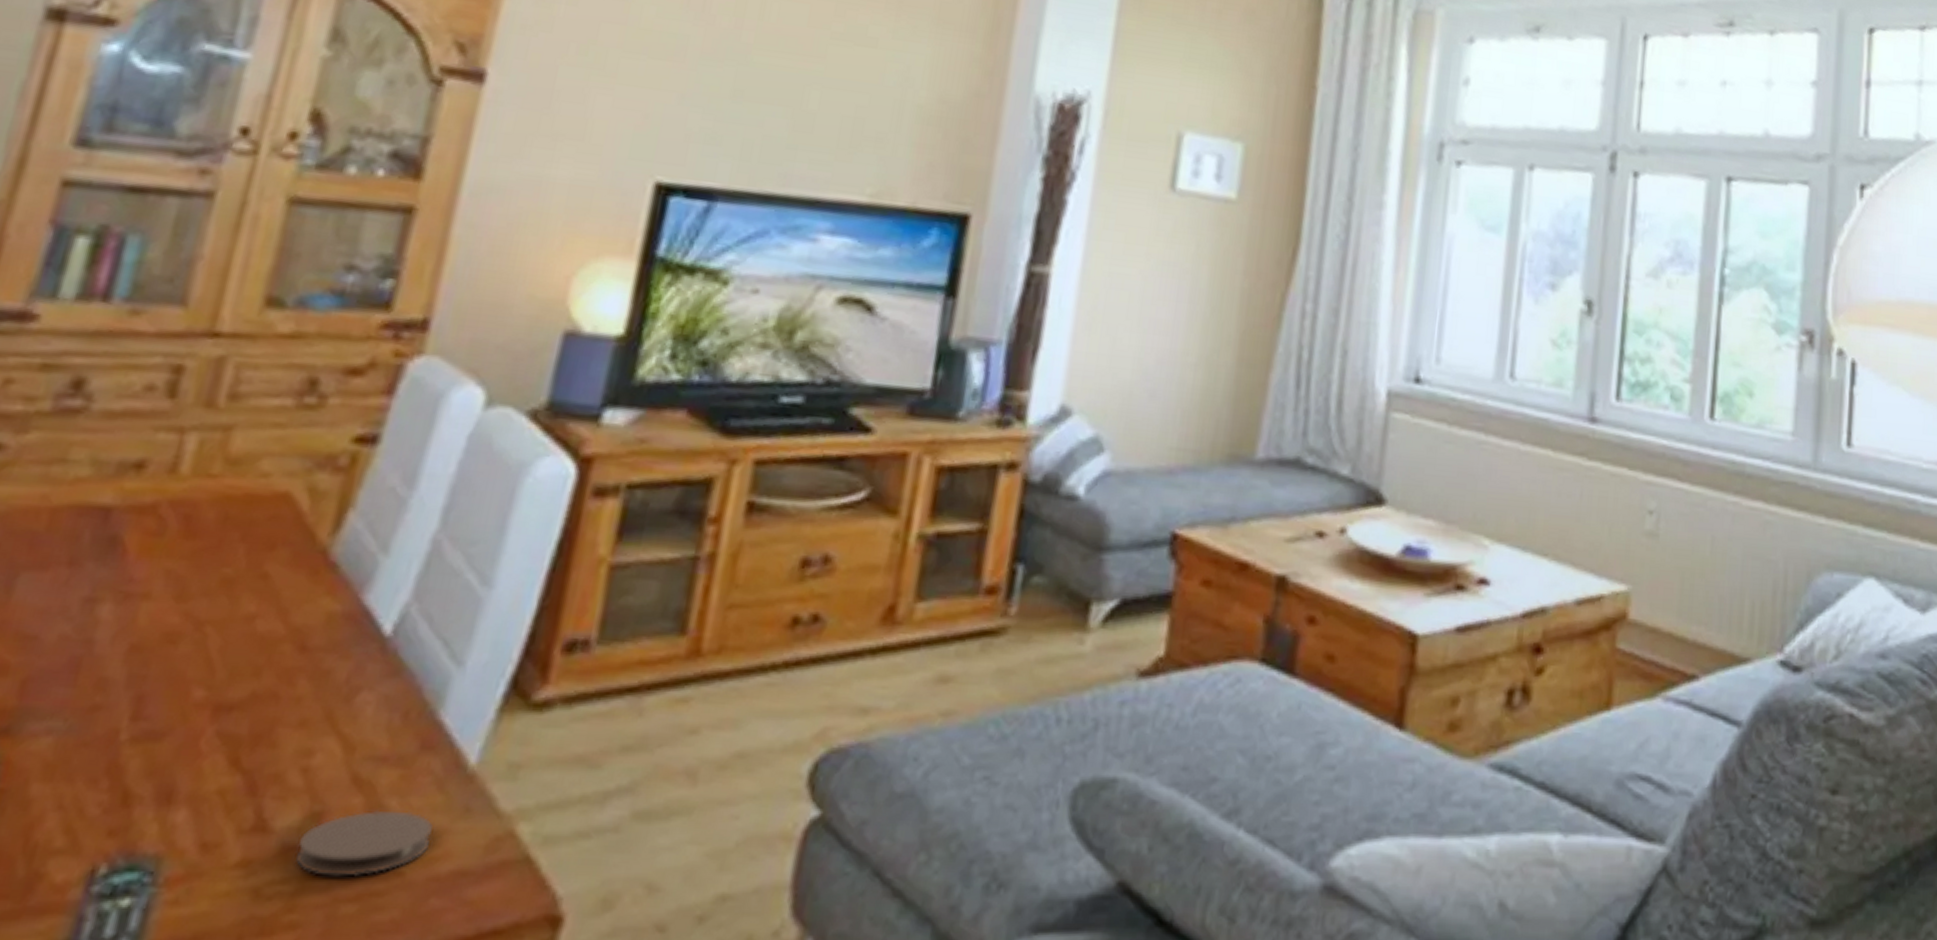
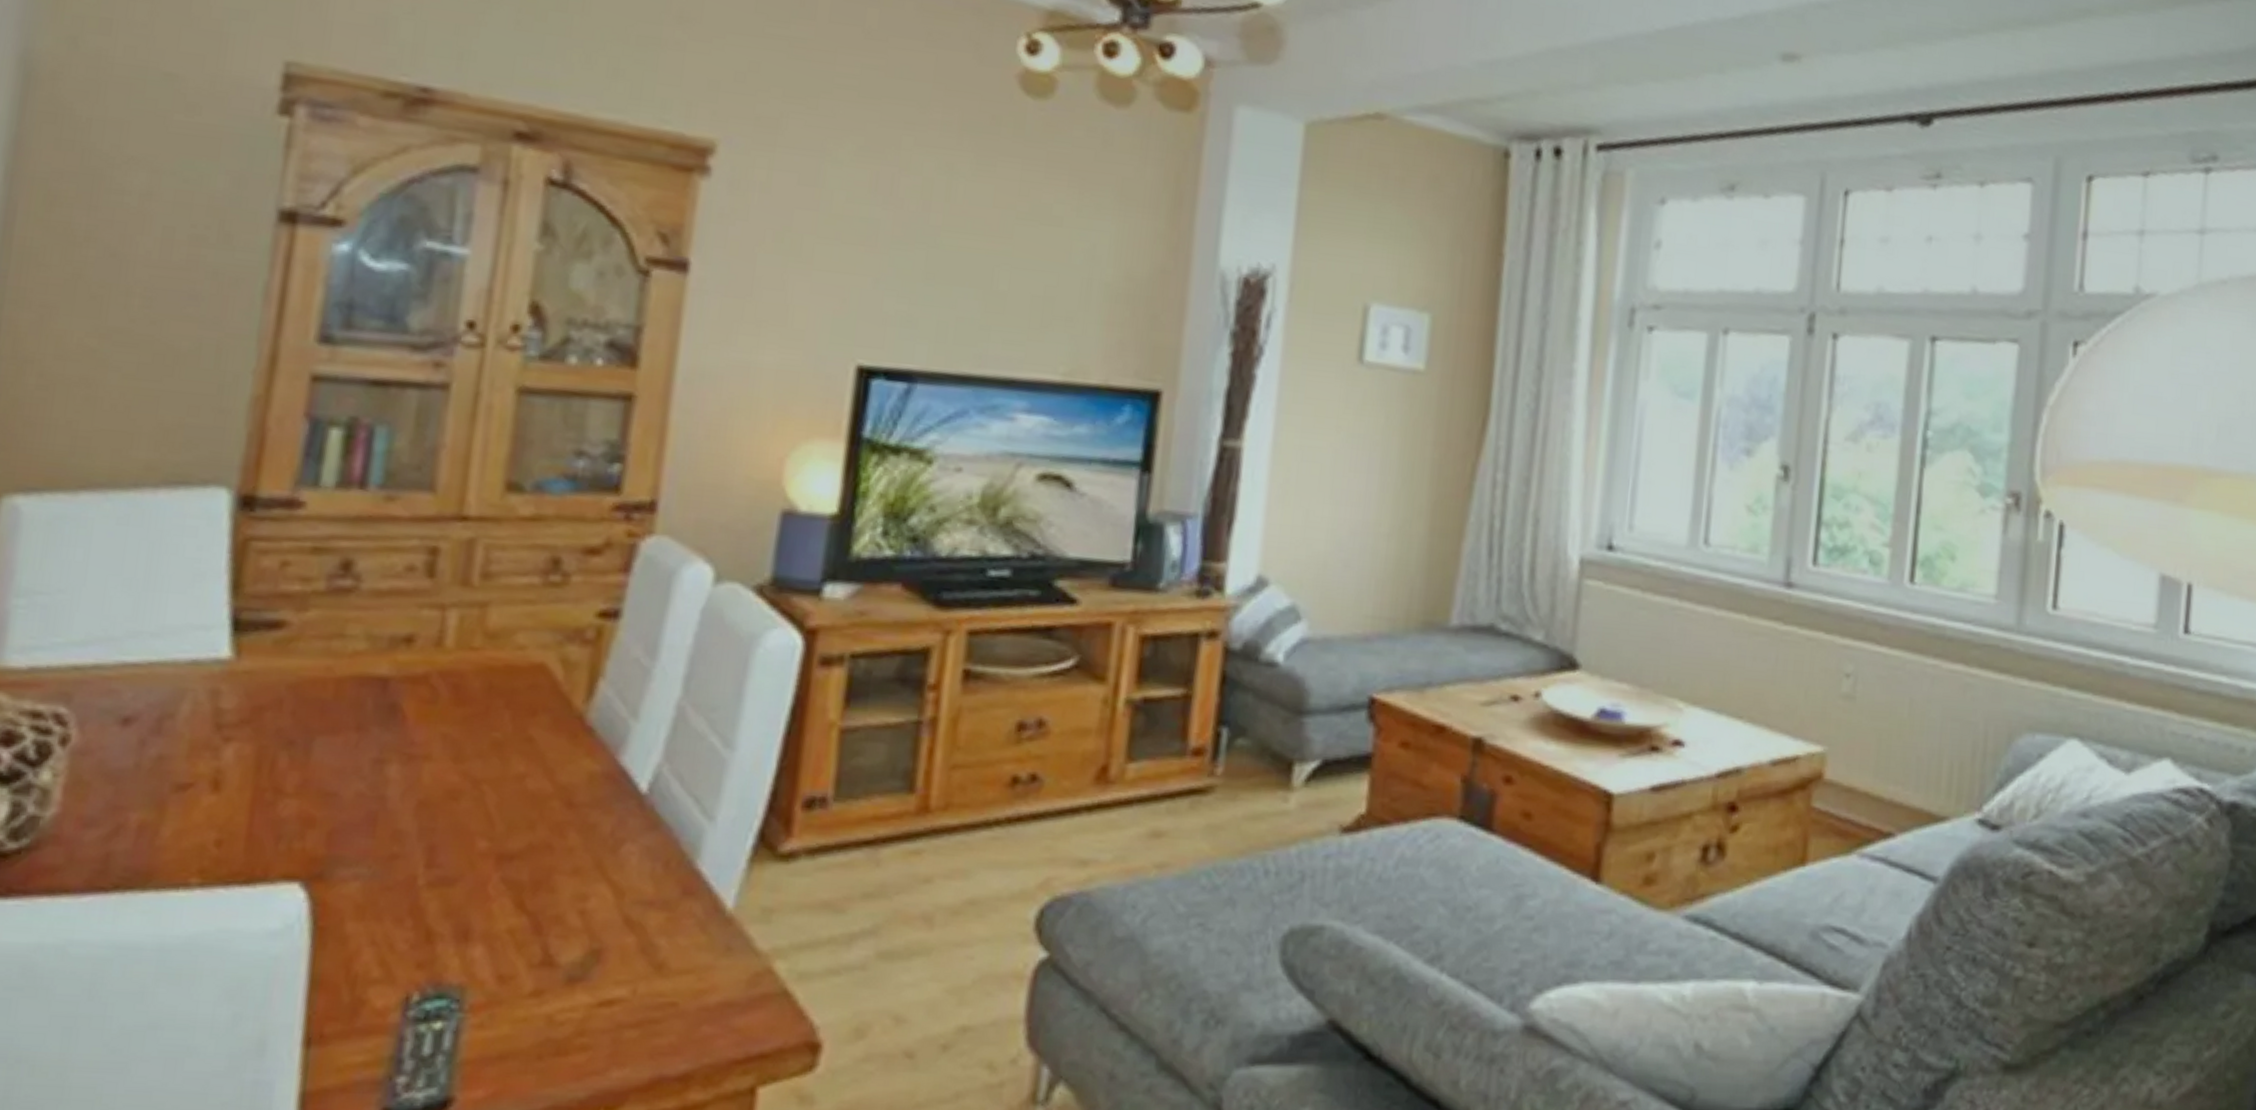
coaster: present [294,810,433,877] -> none [580,948,699,1006]

